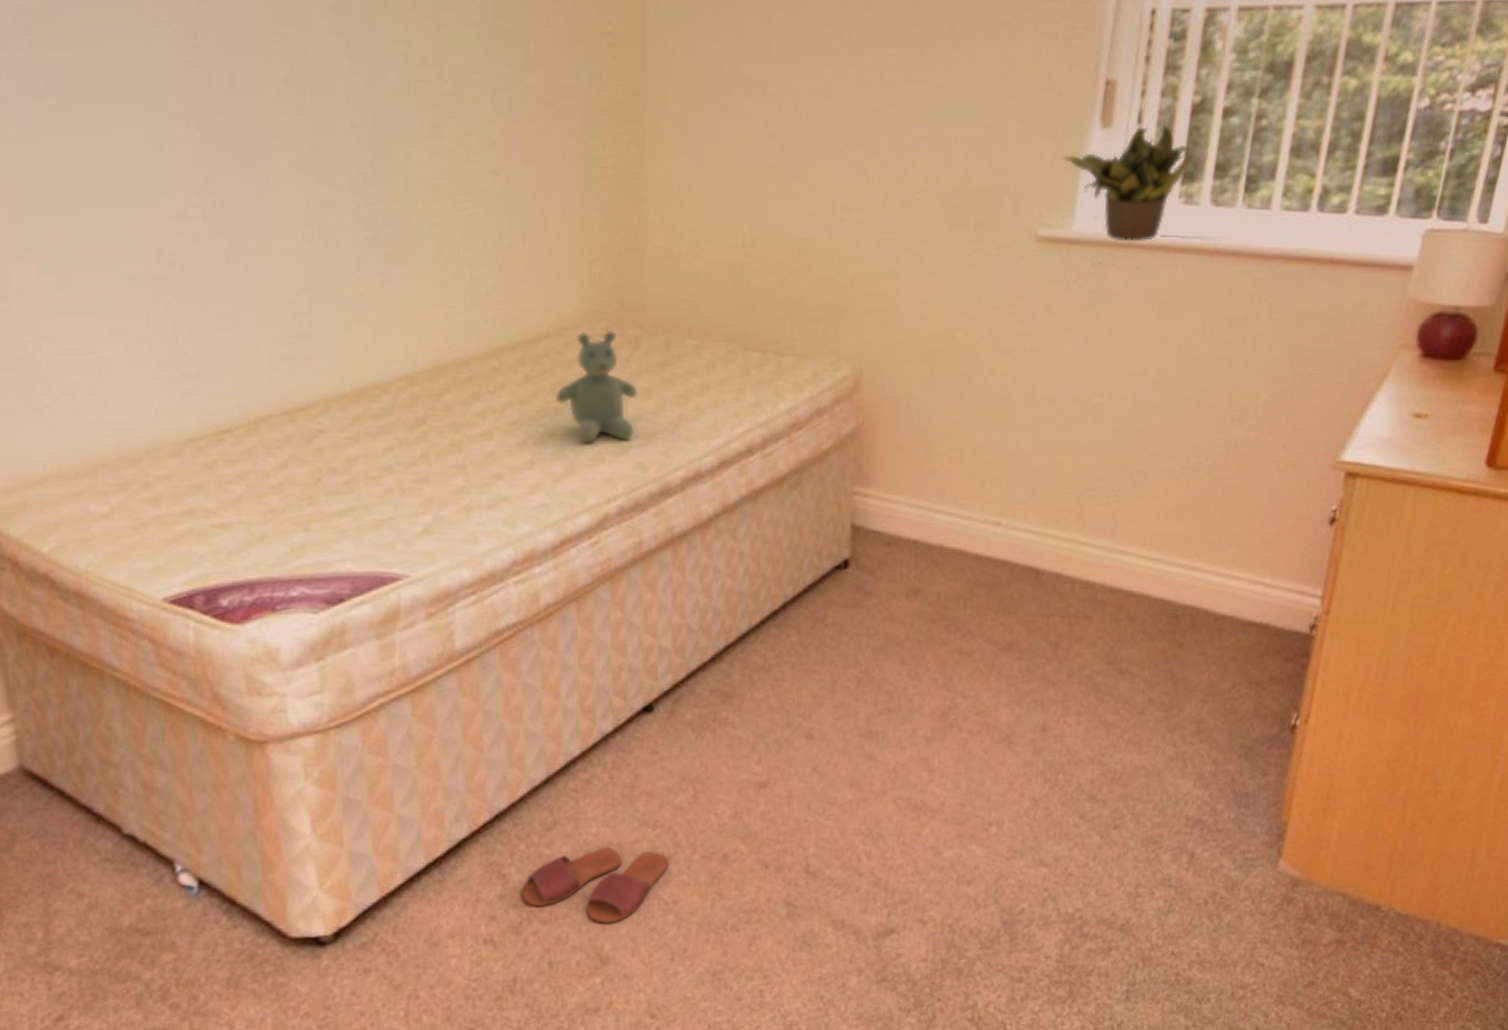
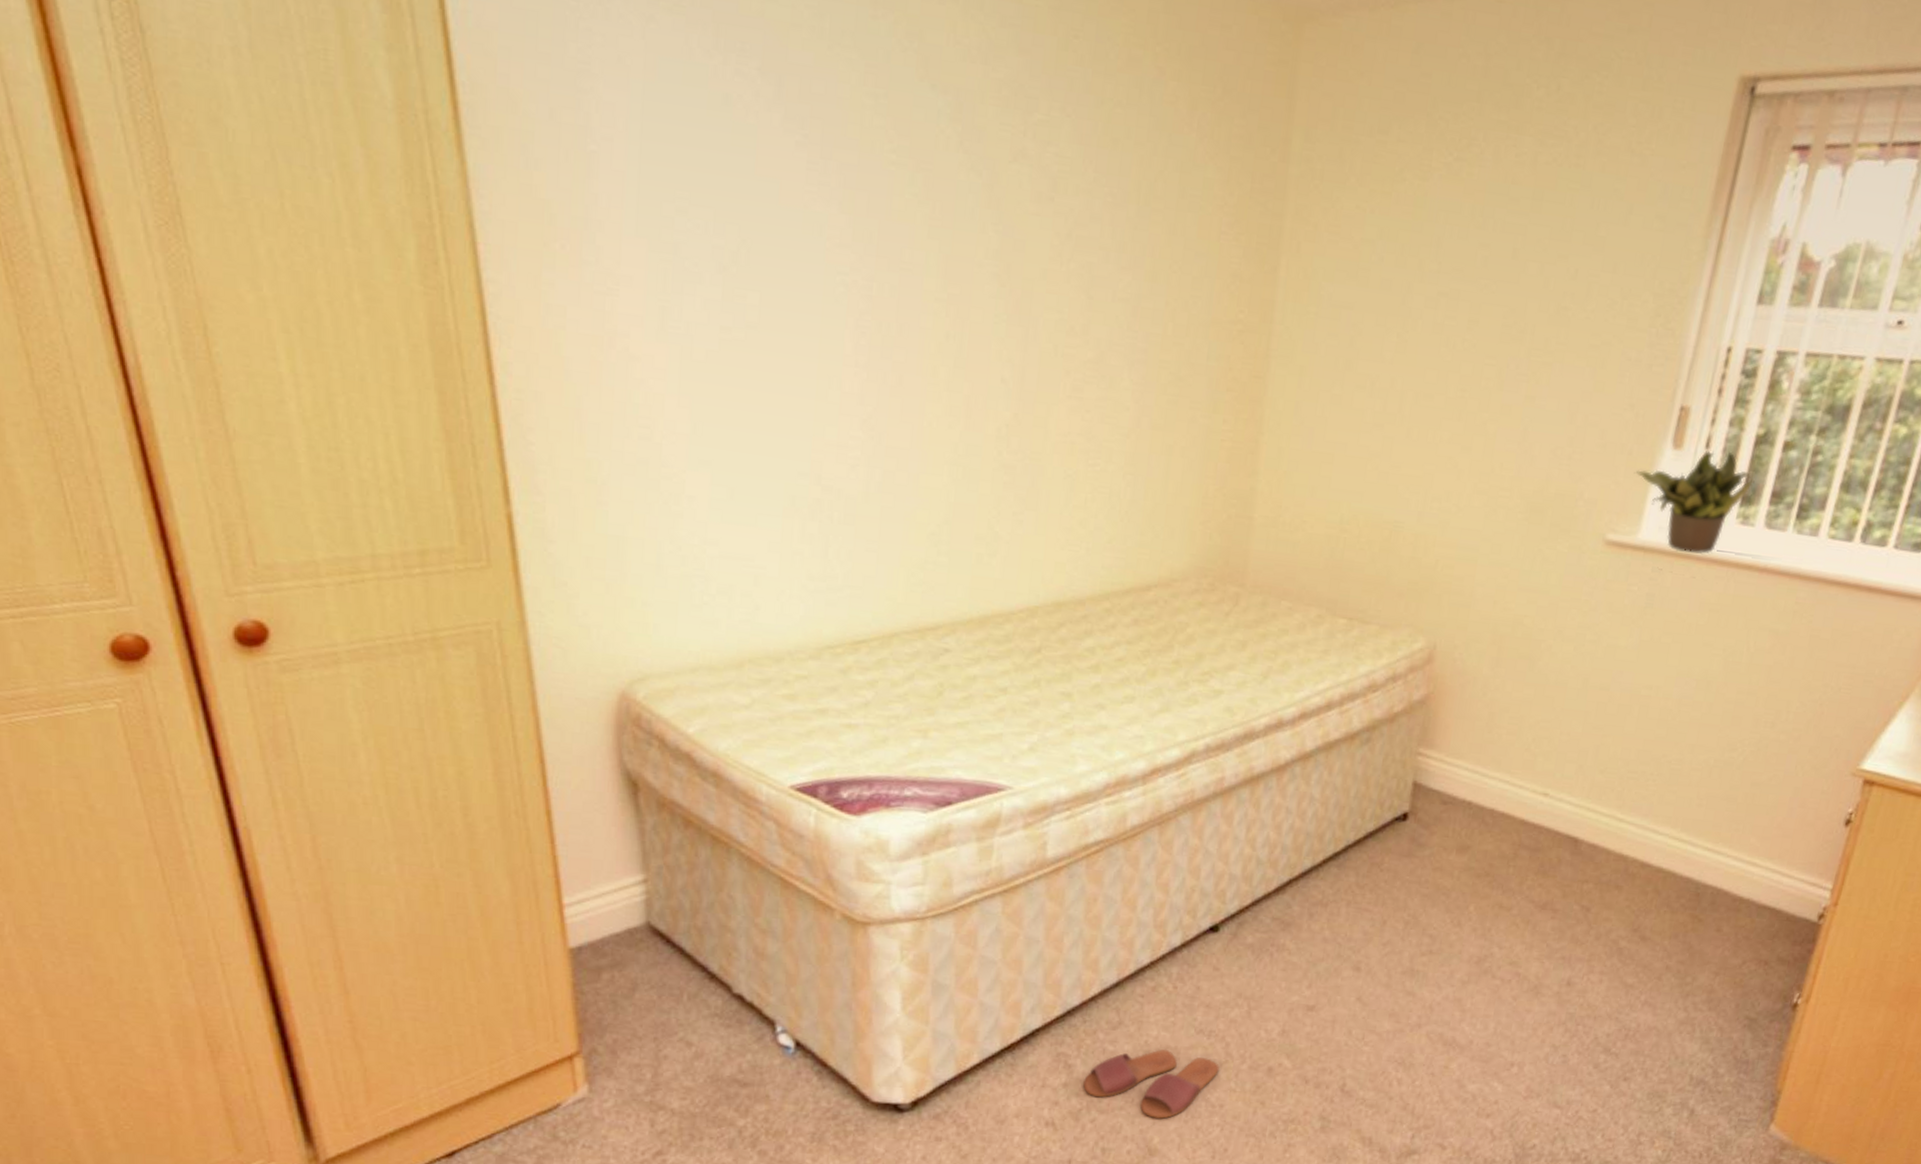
stuffed bear: present [556,331,638,445] -> none [1159,585,1234,686]

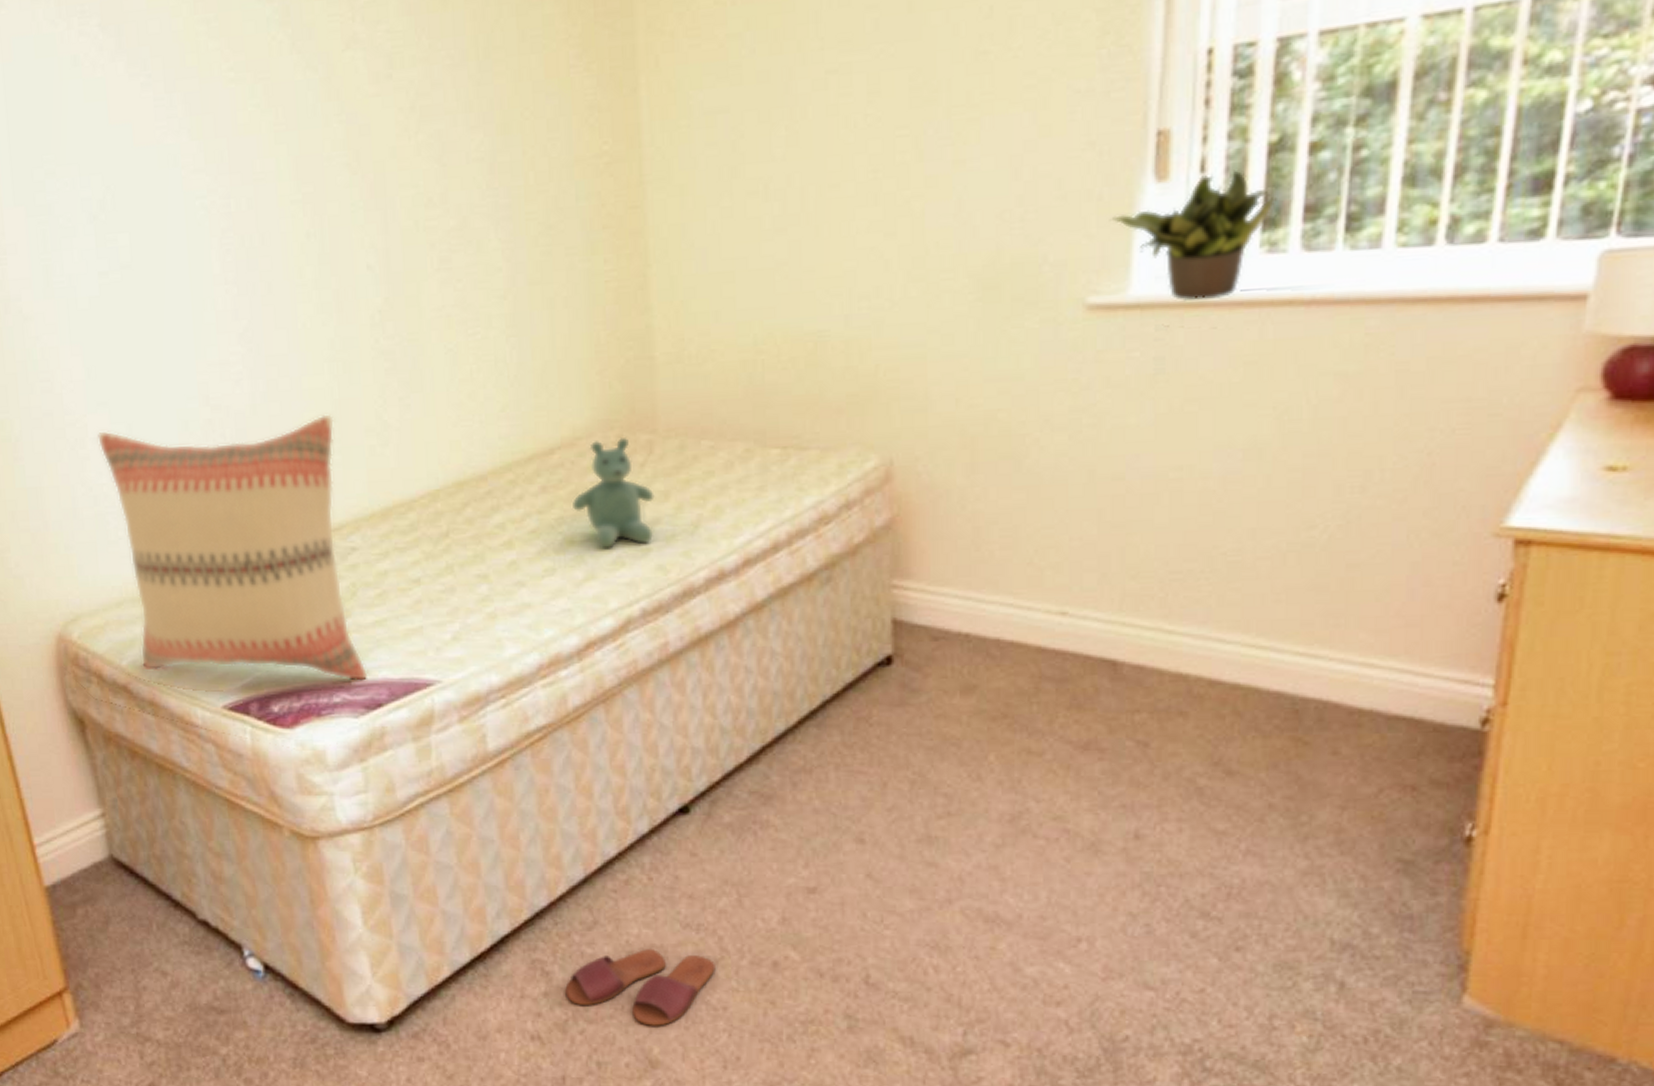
pillow: none [694,491,946,778] -> present [97,414,368,681]
stuffed bear: none [1159,585,1234,686] -> present [572,438,655,550]

